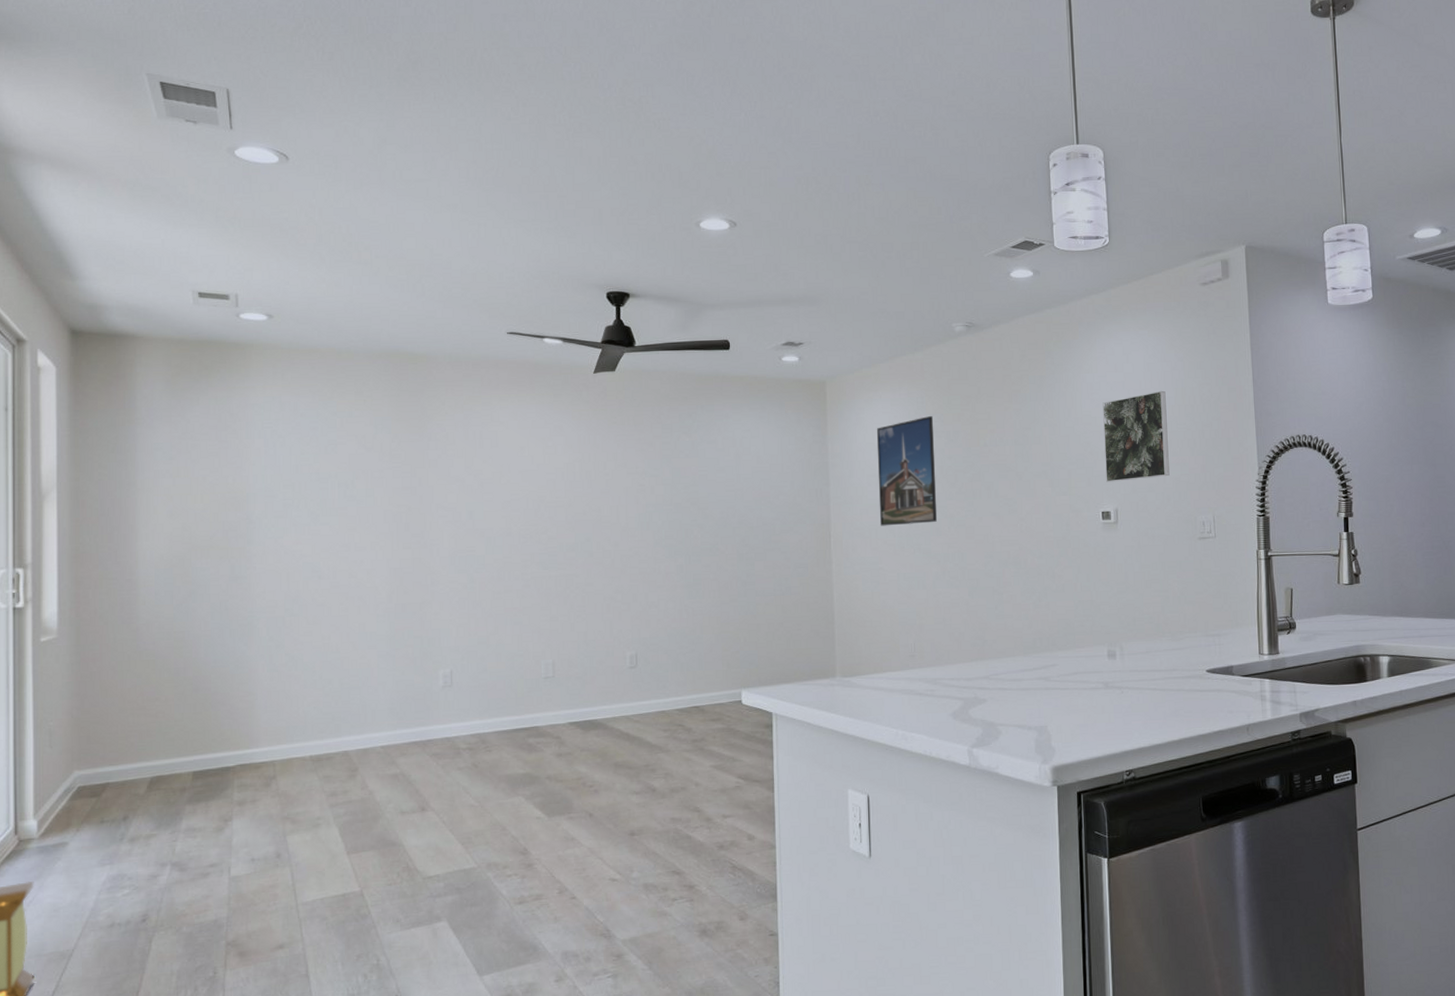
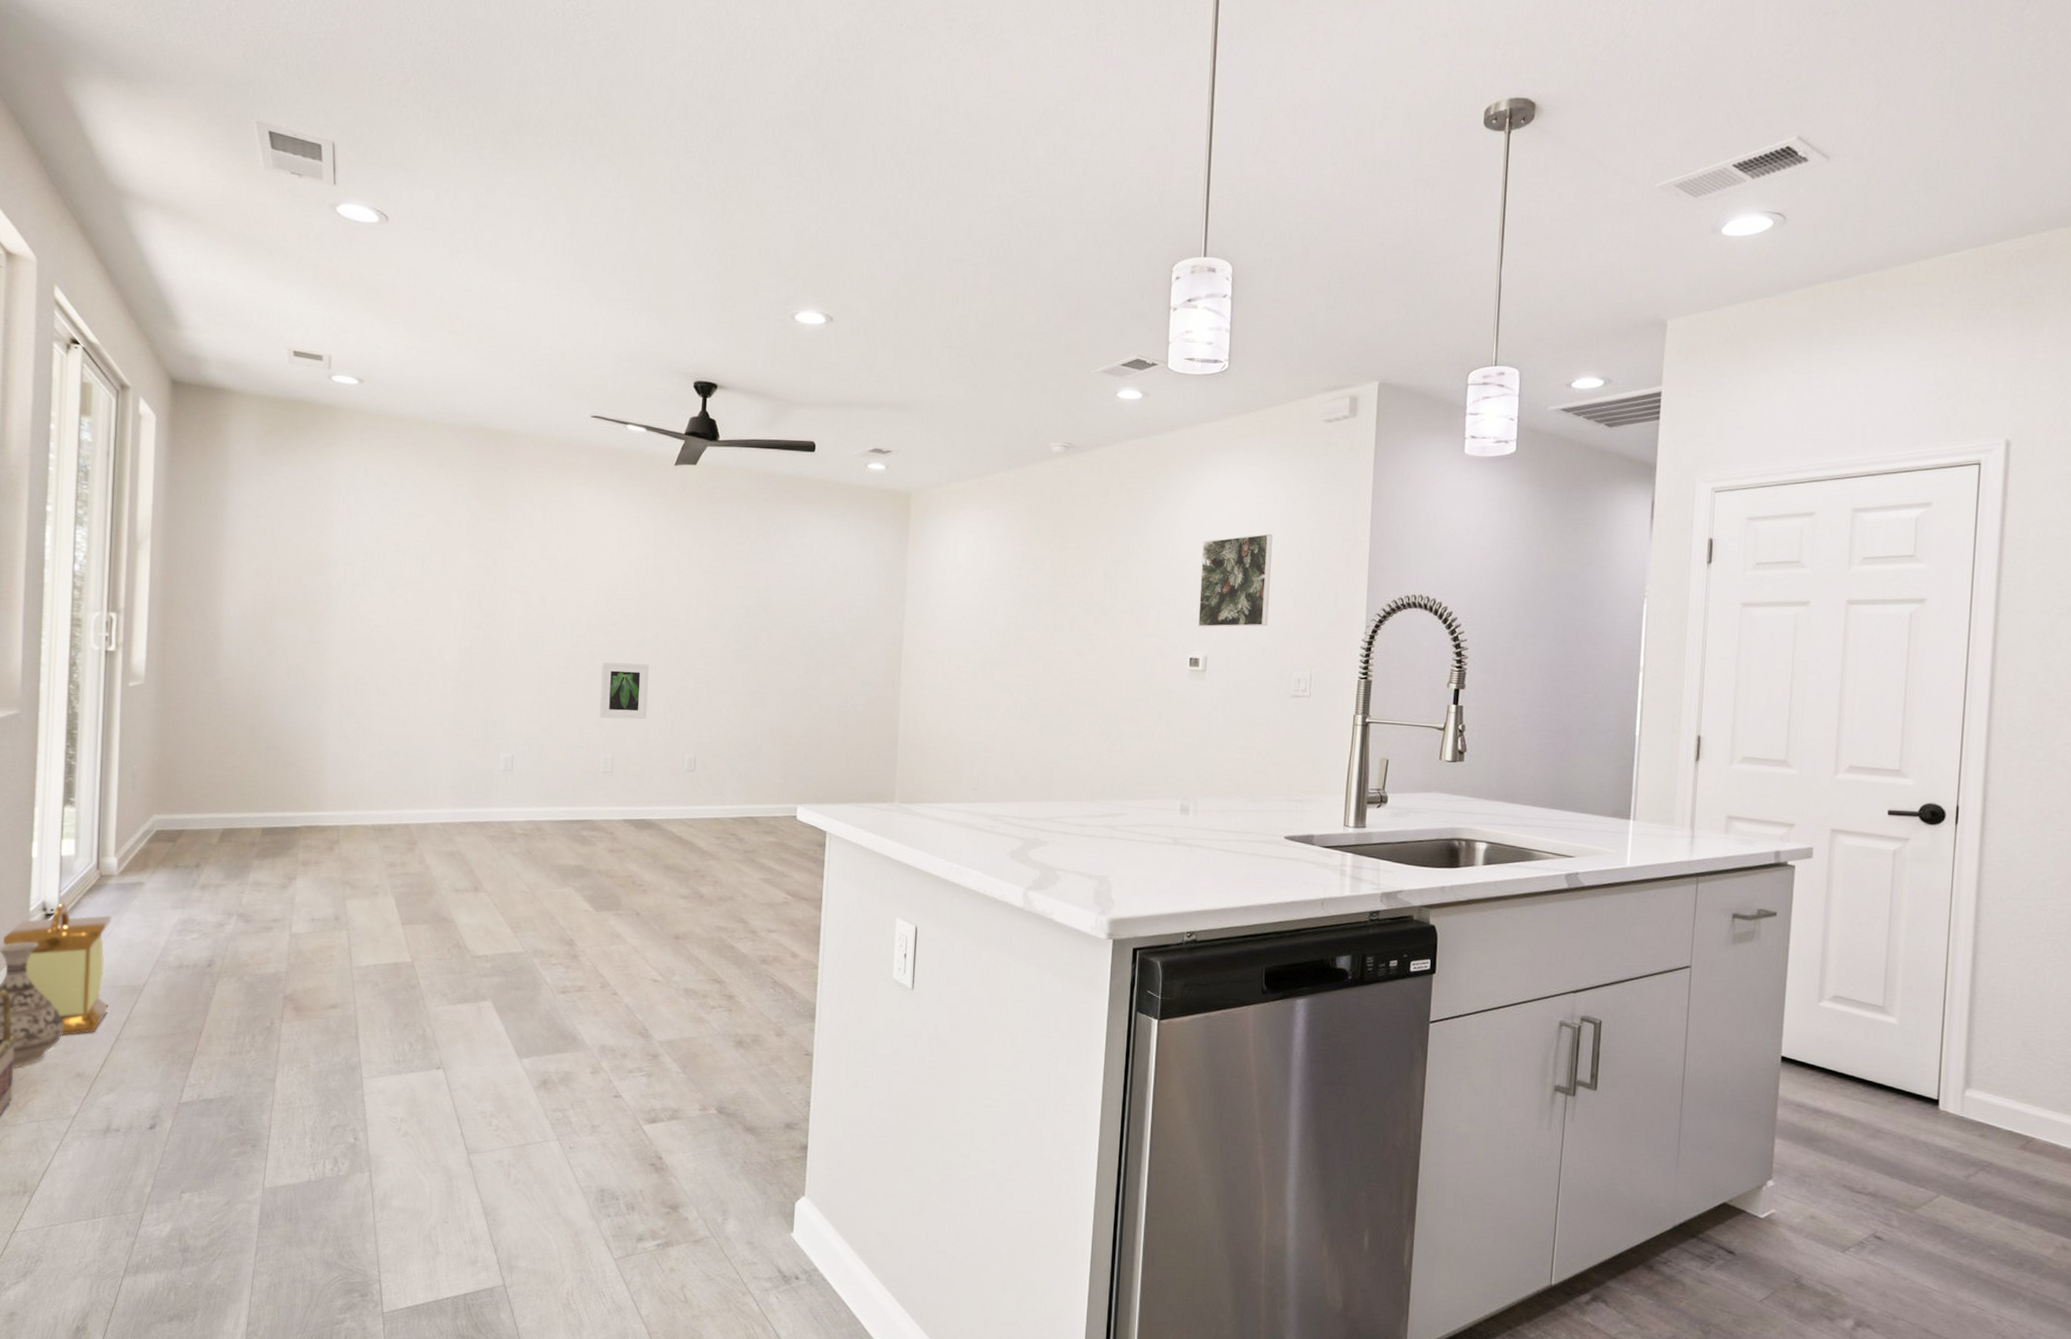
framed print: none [536,568,585,625] -> present [600,662,649,719]
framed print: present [876,416,937,526] -> none [954,539,1020,652]

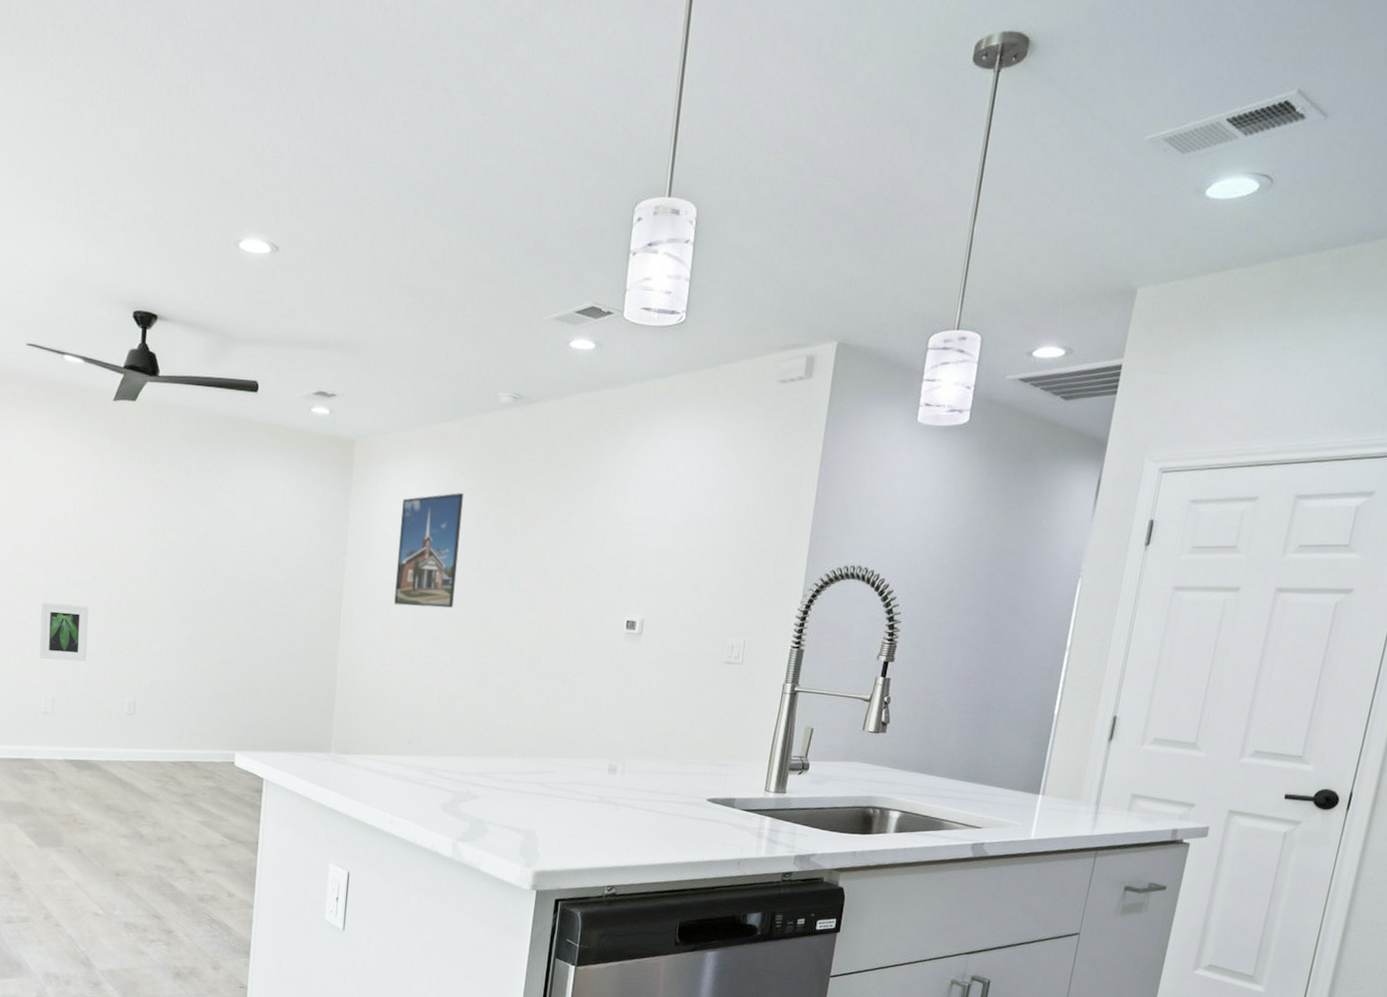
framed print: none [954,539,1020,652] -> present [394,493,463,608]
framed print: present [1198,533,1273,628] -> none [637,497,718,592]

